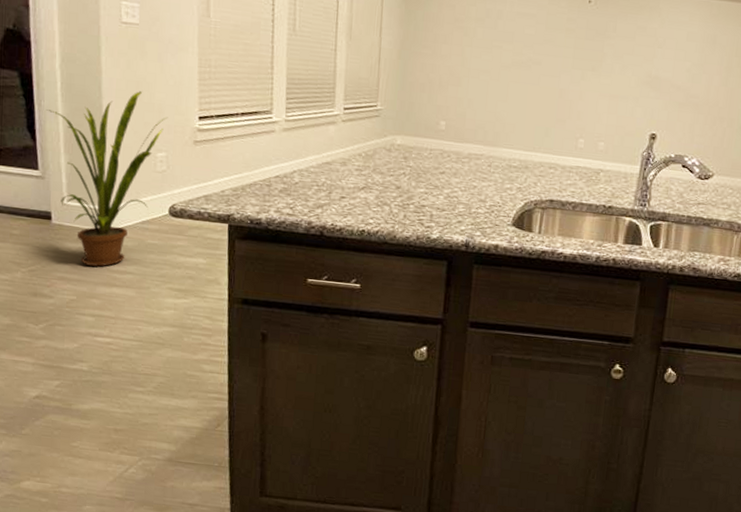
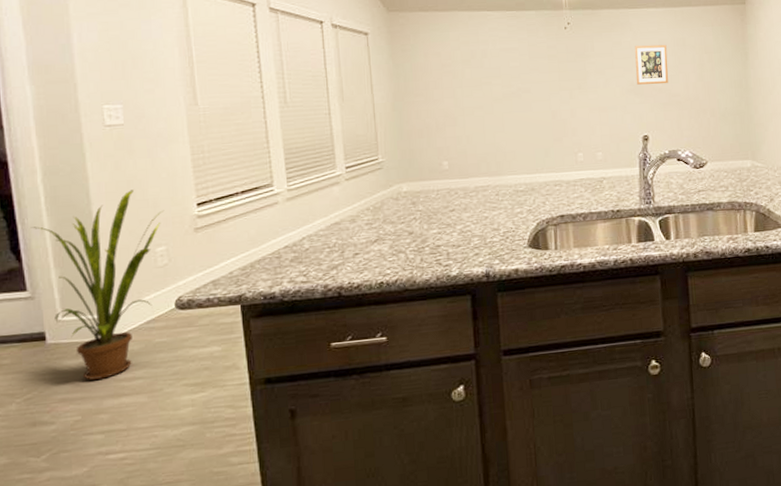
wall art: none [654,34,695,83] -> present [635,44,668,85]

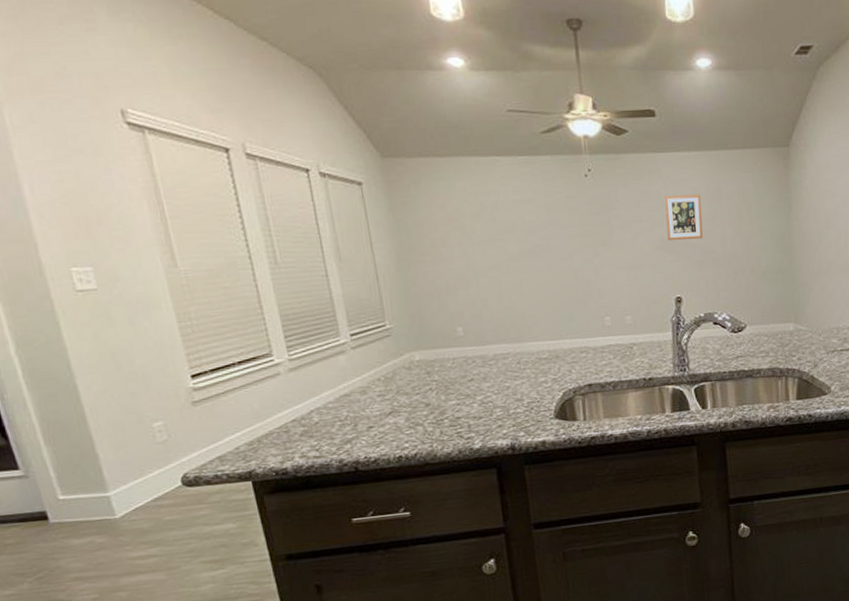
house plant: present [31,190,165,380] -> none [12,361,157,559]

